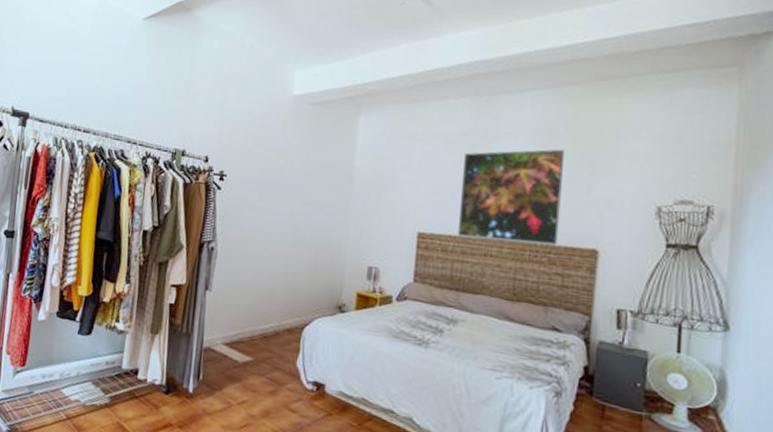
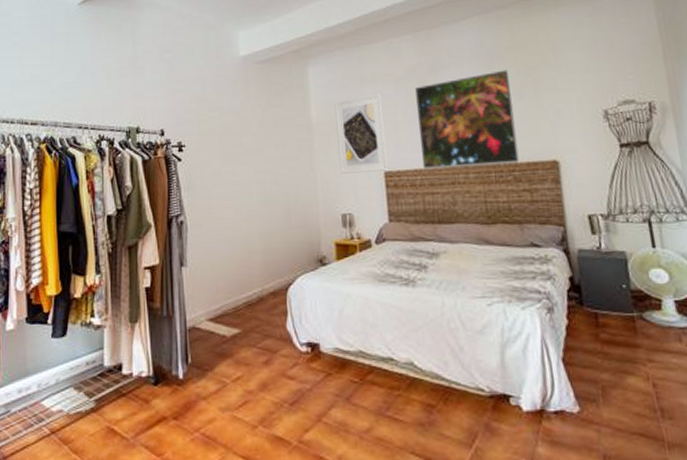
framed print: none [374,153,428,232] -> present [335,93,389,174]

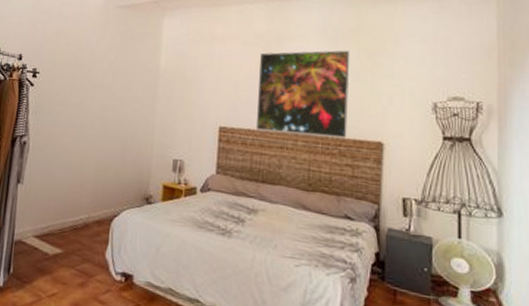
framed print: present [335,93,389,174] -> none [178,53,227,126]

